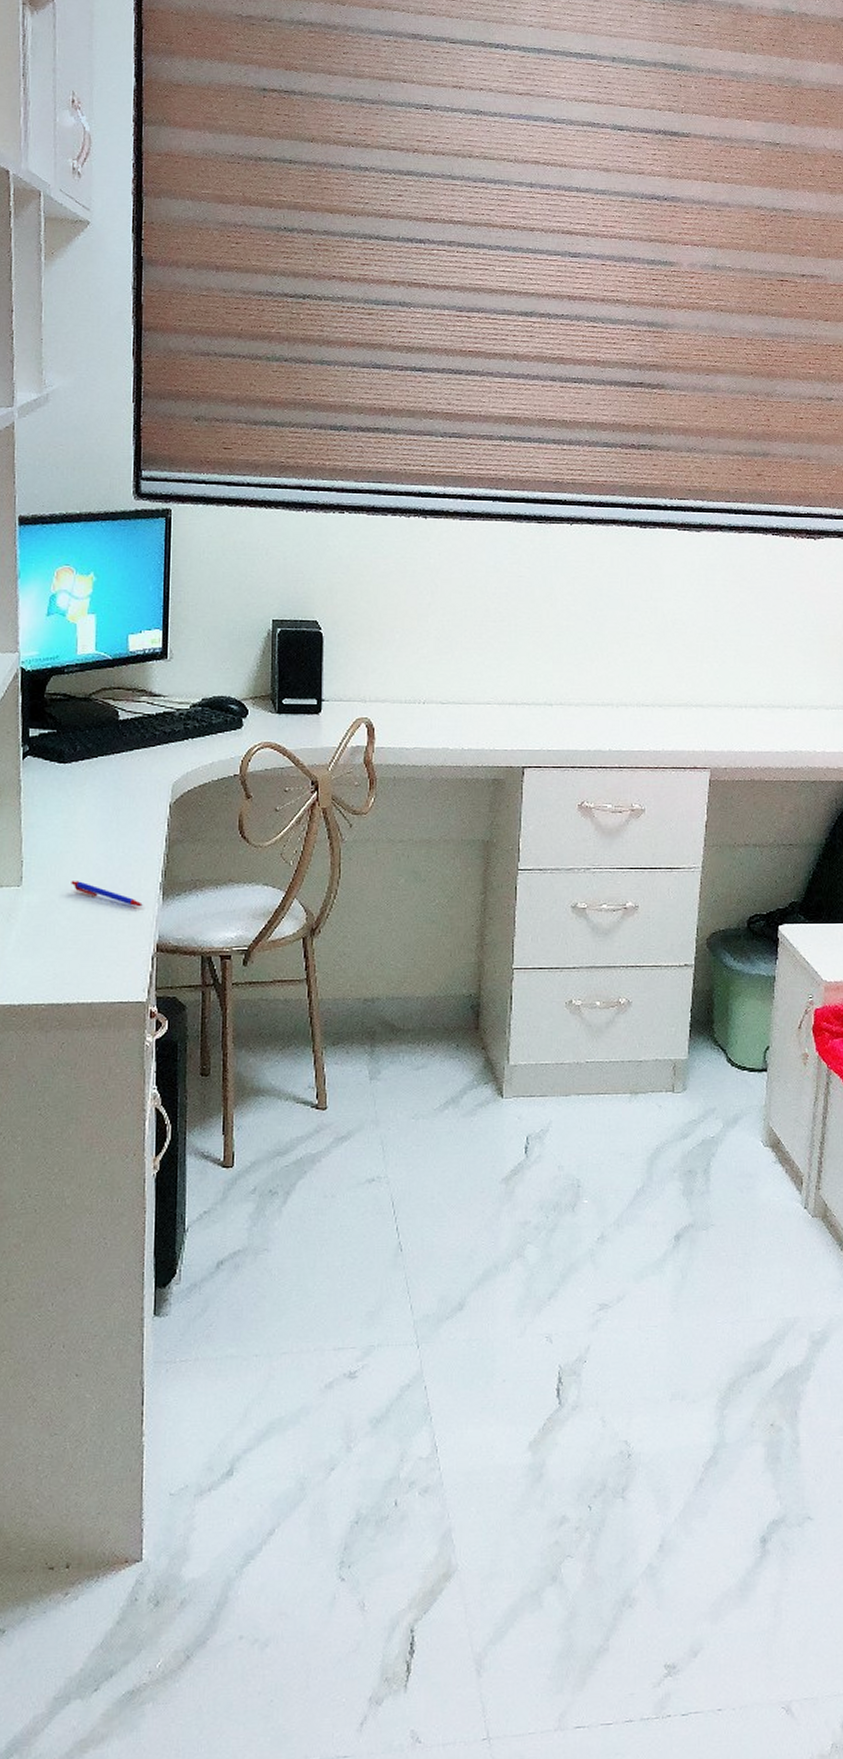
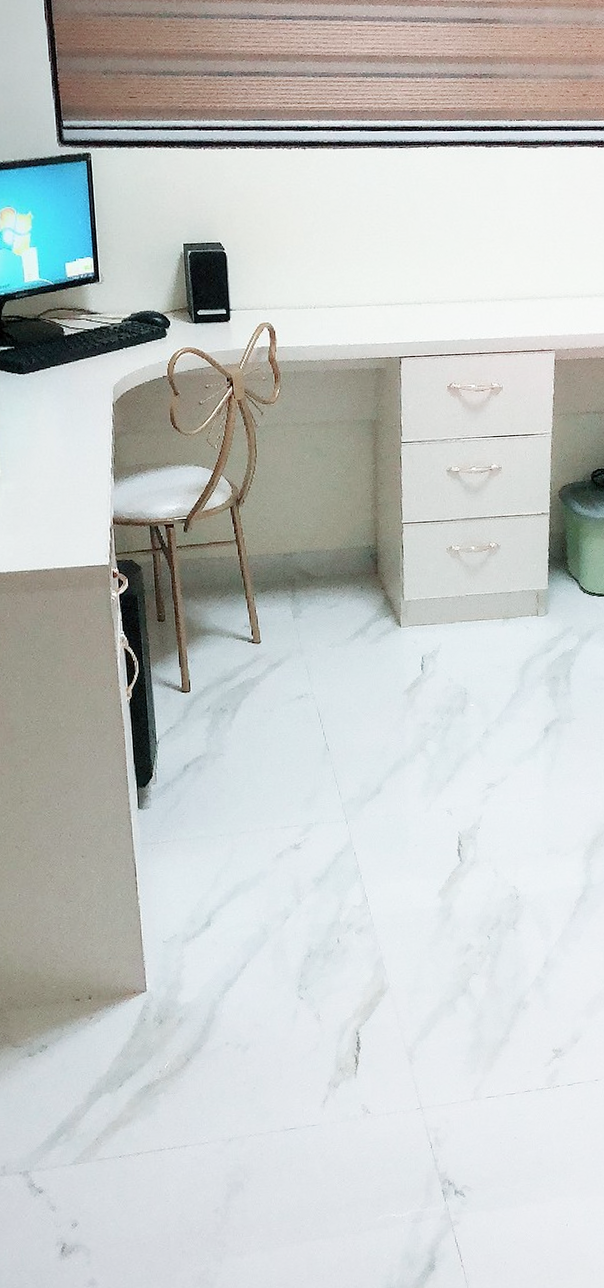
pen: present [71,881,144,907] -> none [39,470,100,489]

